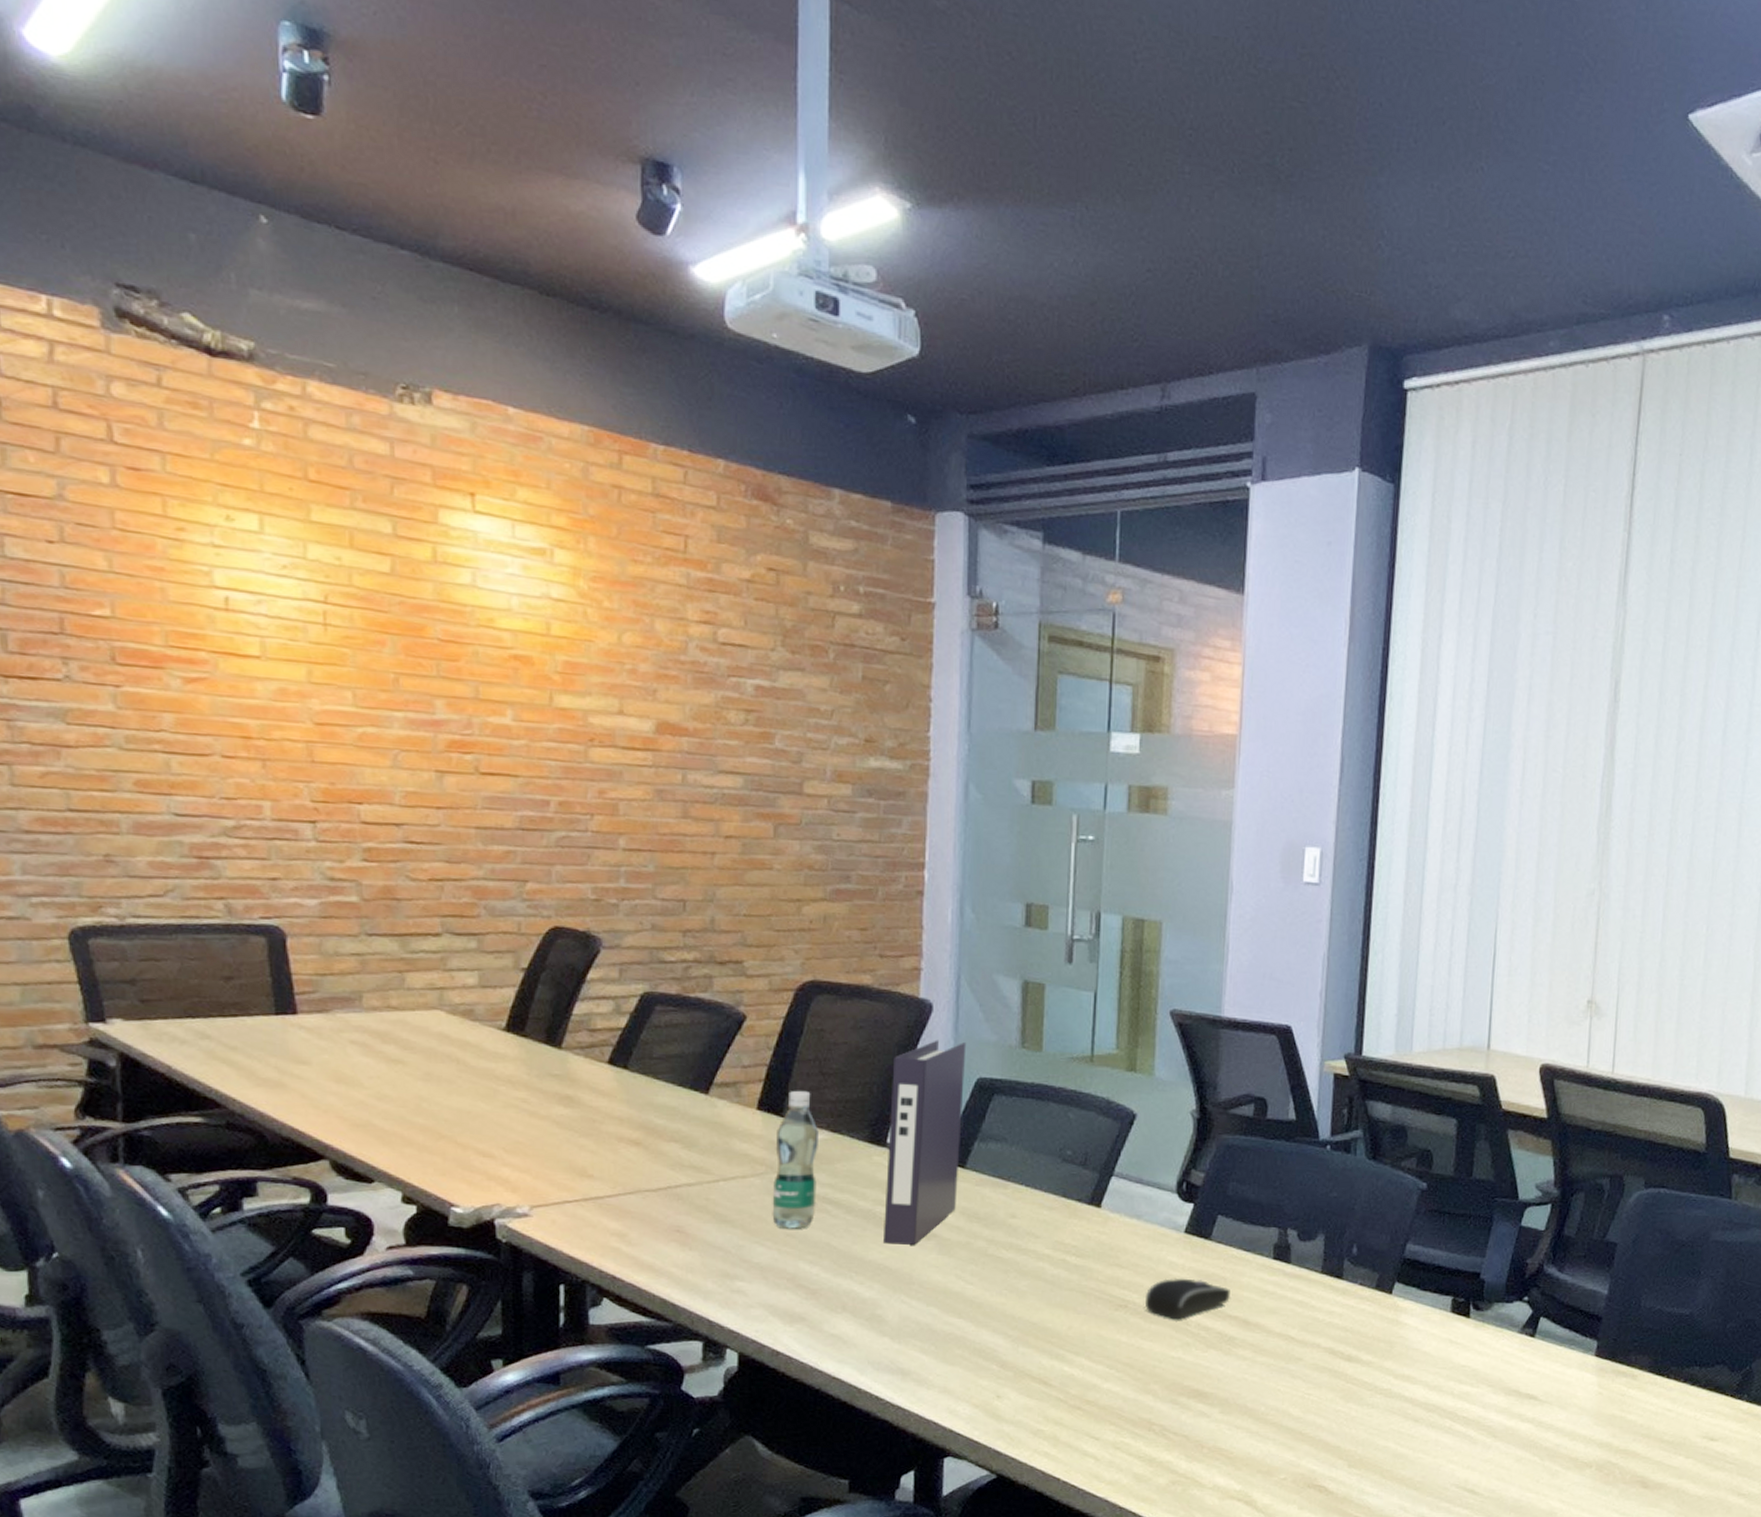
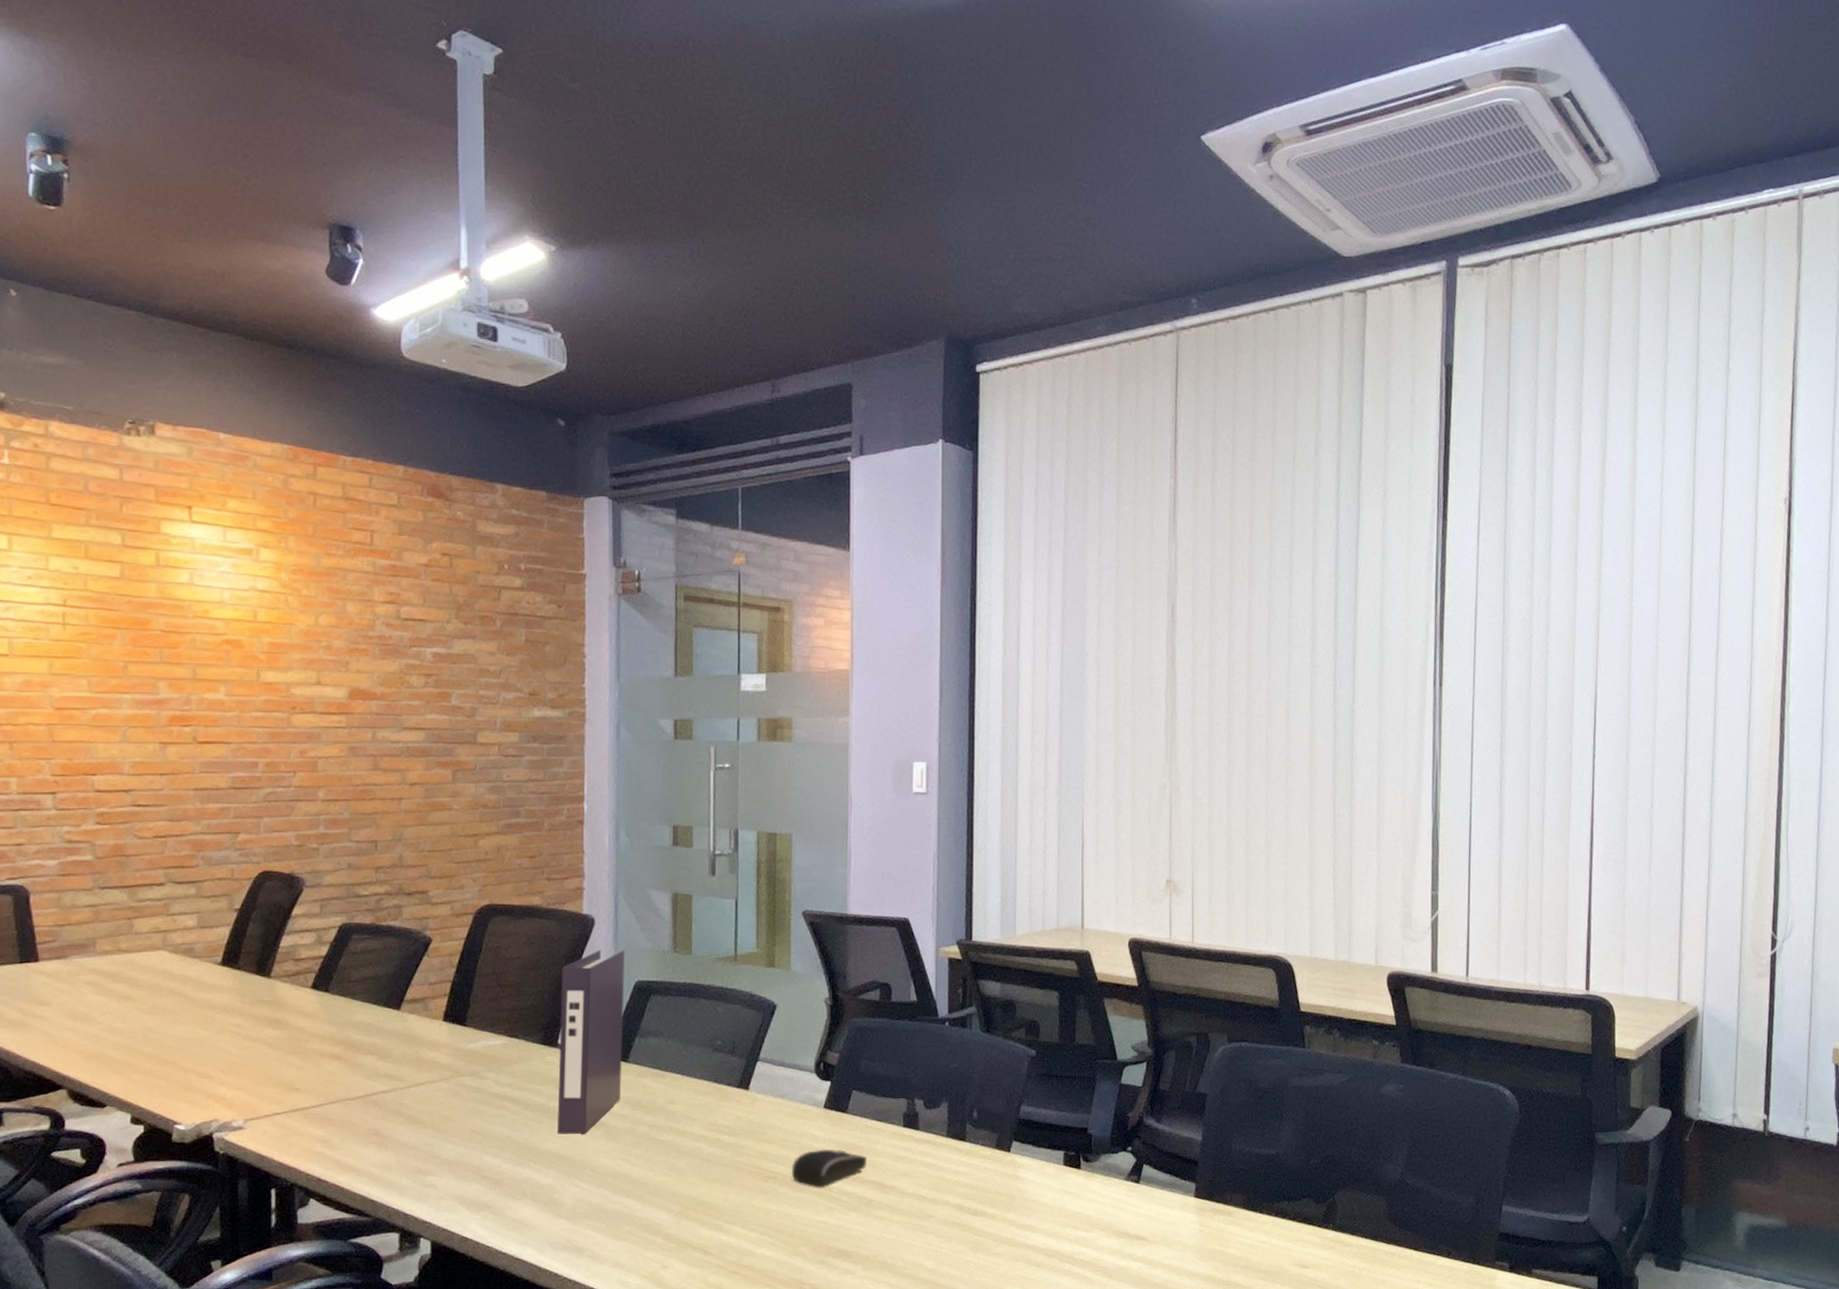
bottle: present [772,1090,818,1229] -> none [458,1001,498,1126]

